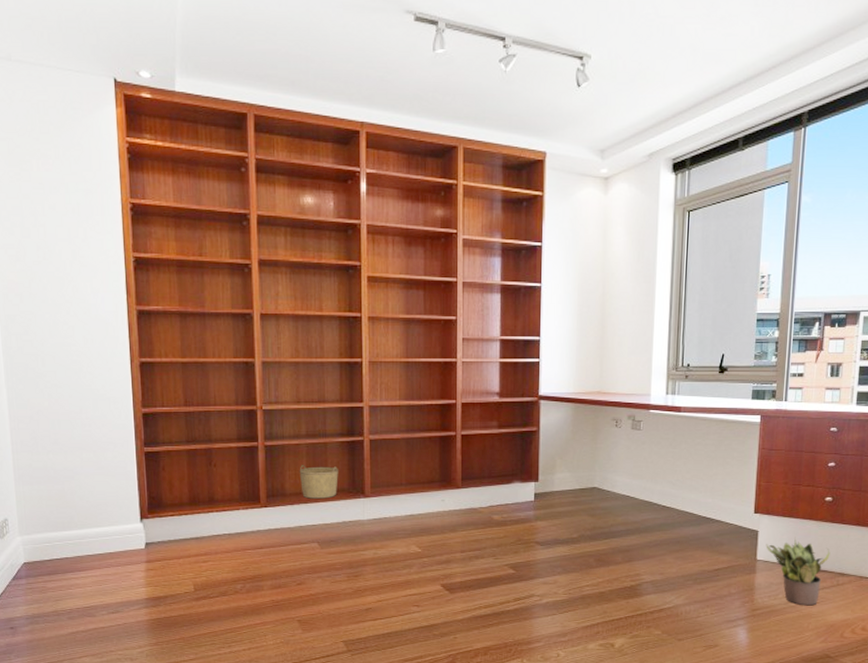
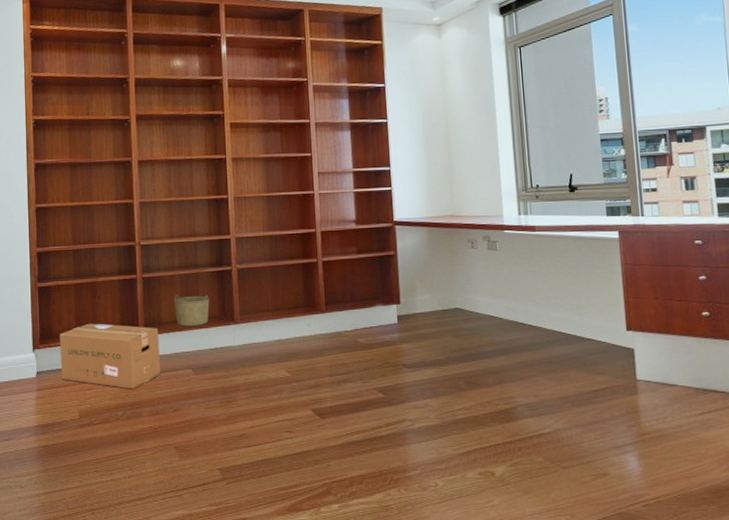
box: none [170,493,283,563] -> present [59,323,160,390]
potted plant: present [766,537,830,606] -> none [644,354,718,430]

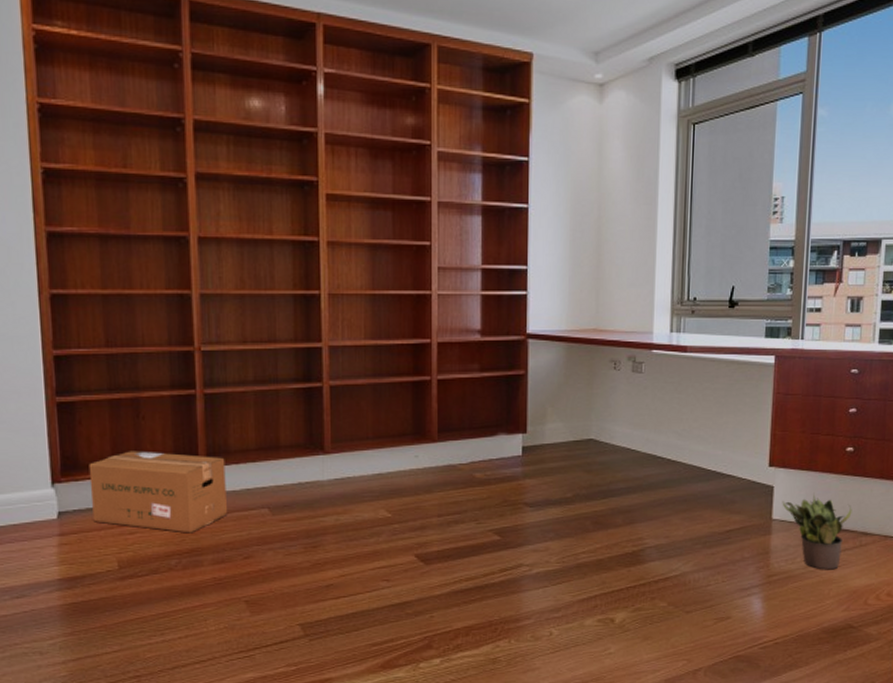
basket: present [173,294,210,327] -> none [245,415,293,456]
potted plant: none [644,354,718,430] -> present [782,492,852,570]

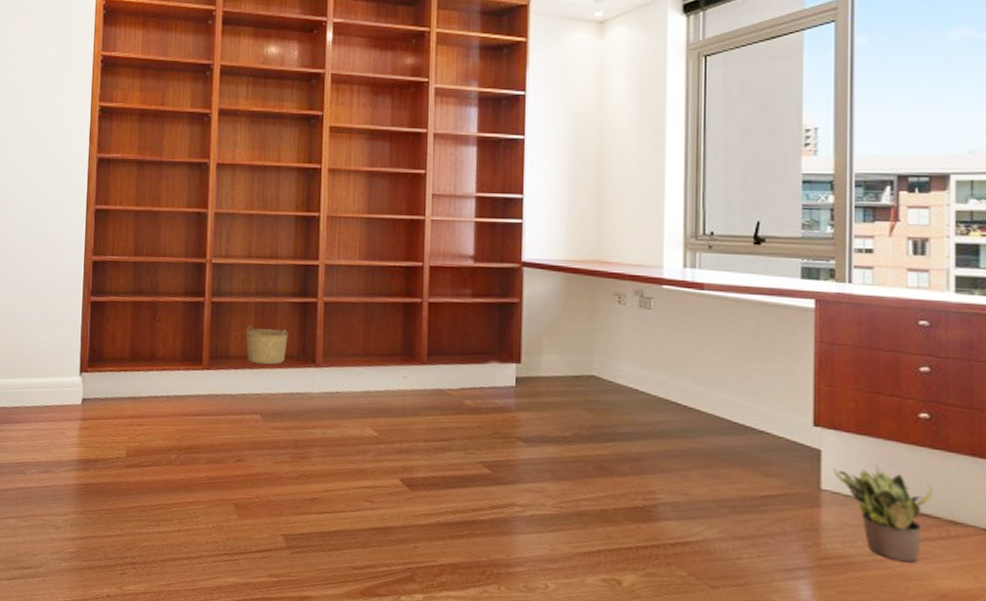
box: present [89,451,227,534] -> none [110,349,225,431]
basket: none [245,415,293,456] -> present [245,324,288,365]

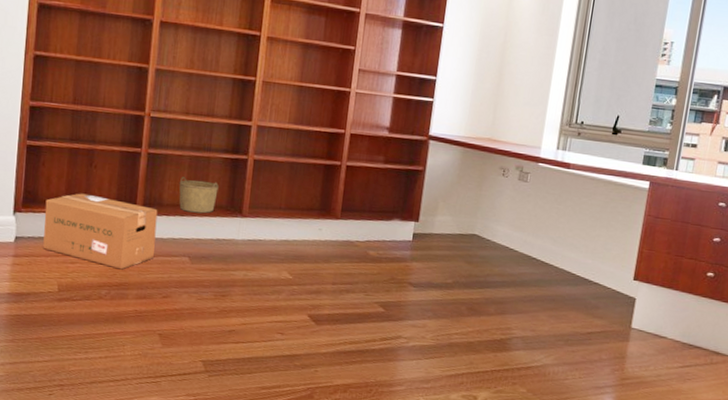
box: none [110,349,225,431] -> present [43,193,158,270]
potted plant: present [833,463,933,563] -> none [641,309,707,382]

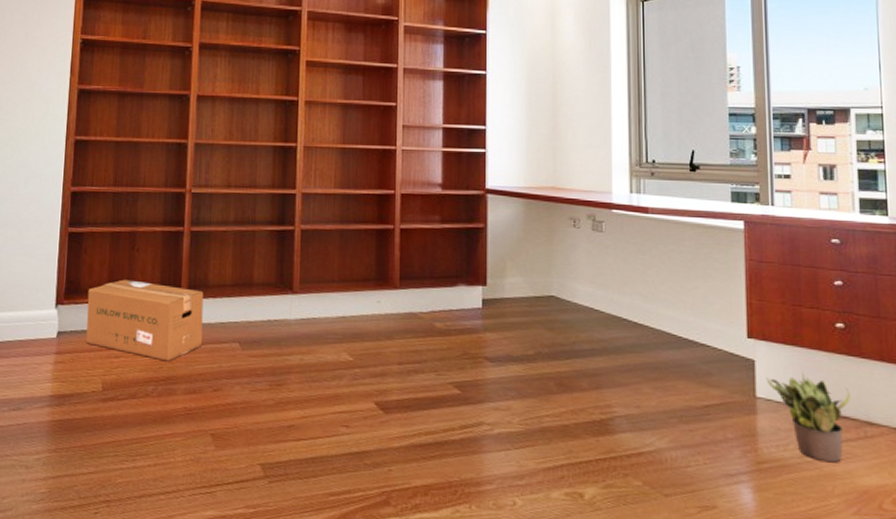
basket: present [178,176,219,214] -> none [224,253,266,293]
potted plant: none [641,309,707,382] -> present [766,371,851,463]

